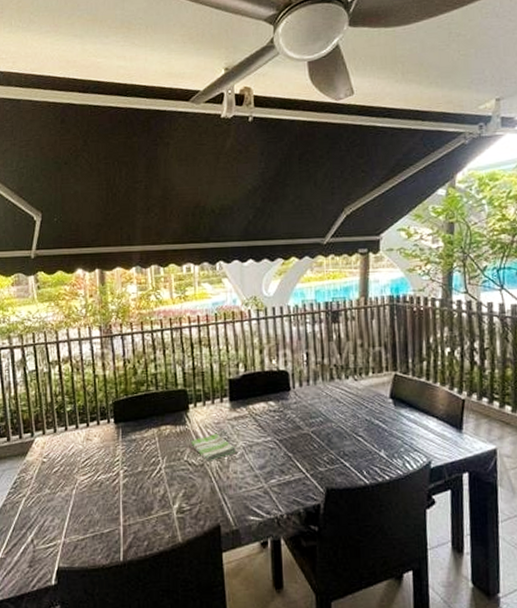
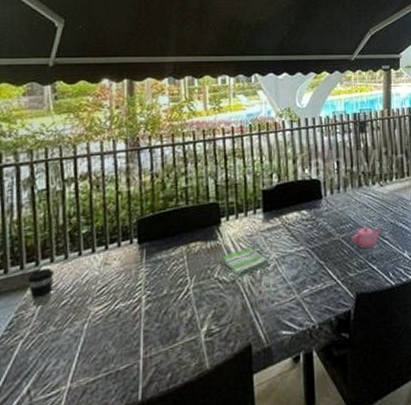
coffee cup: none [25,440,46,471] -> present [27,268,54,306]
teapot: none [322,421,355,445] -> present [352,226,381,249]

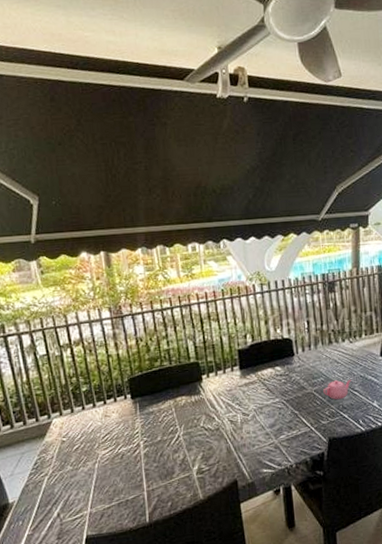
coffee cup: present [27,268,54,306] -> none [43,420,66,450]
dish towel: present [221,246,270,277] -> none [205,399,249,426]

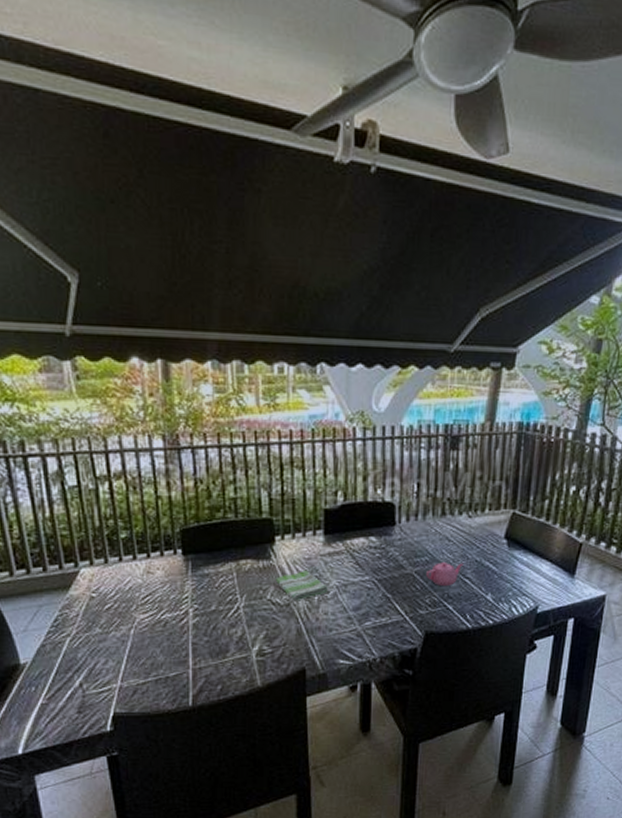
dish towel: none [205,399,249,426] -> present [275,569,329,601]

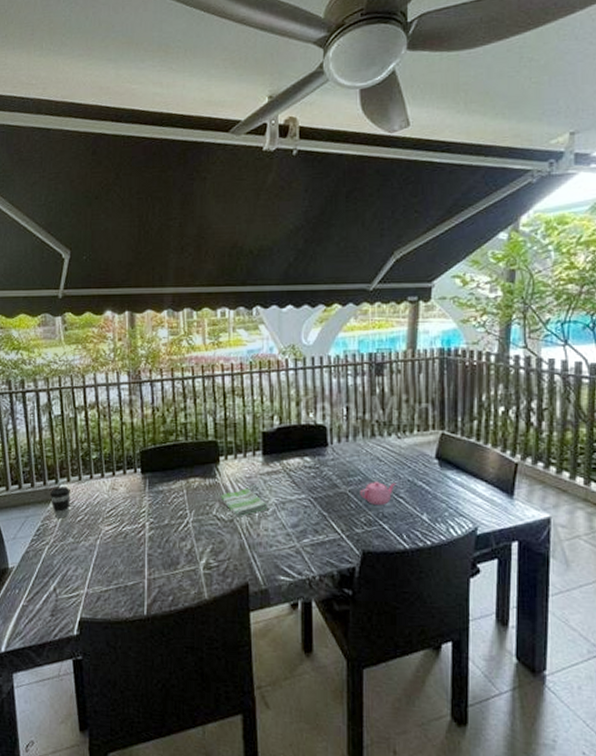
coffee cup: none [67,571,95,607] -> present [49,487,70,518]

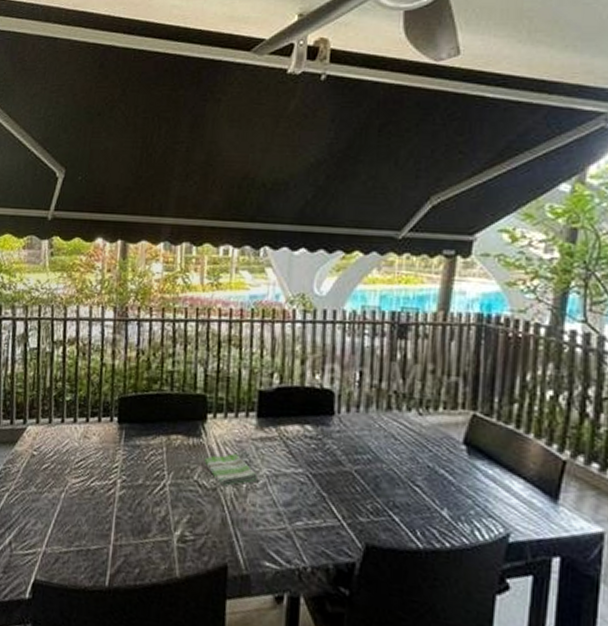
coffee cup: present [49,487,70,518] -> none [15,428,39,464]
teapot: present [360,481,396,506] -> none [368,462,413,493]

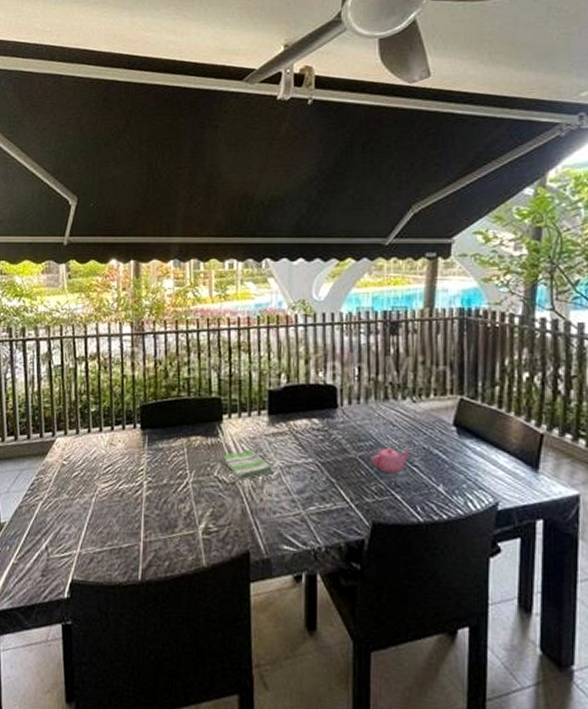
teapot: none [368,462,413,493] -> present [371,447,410,474]

